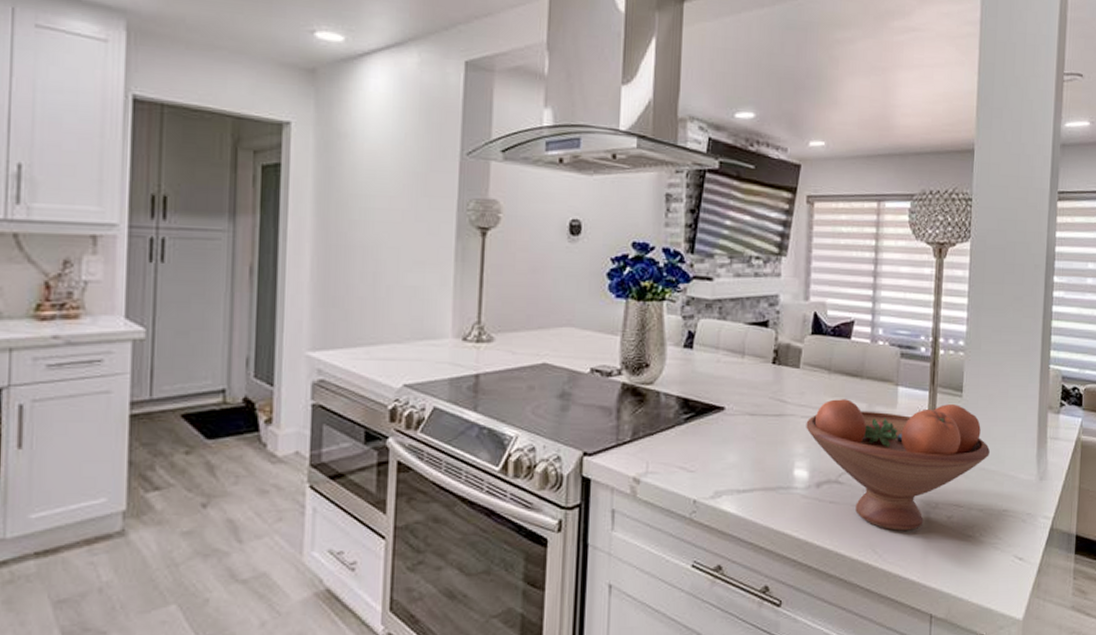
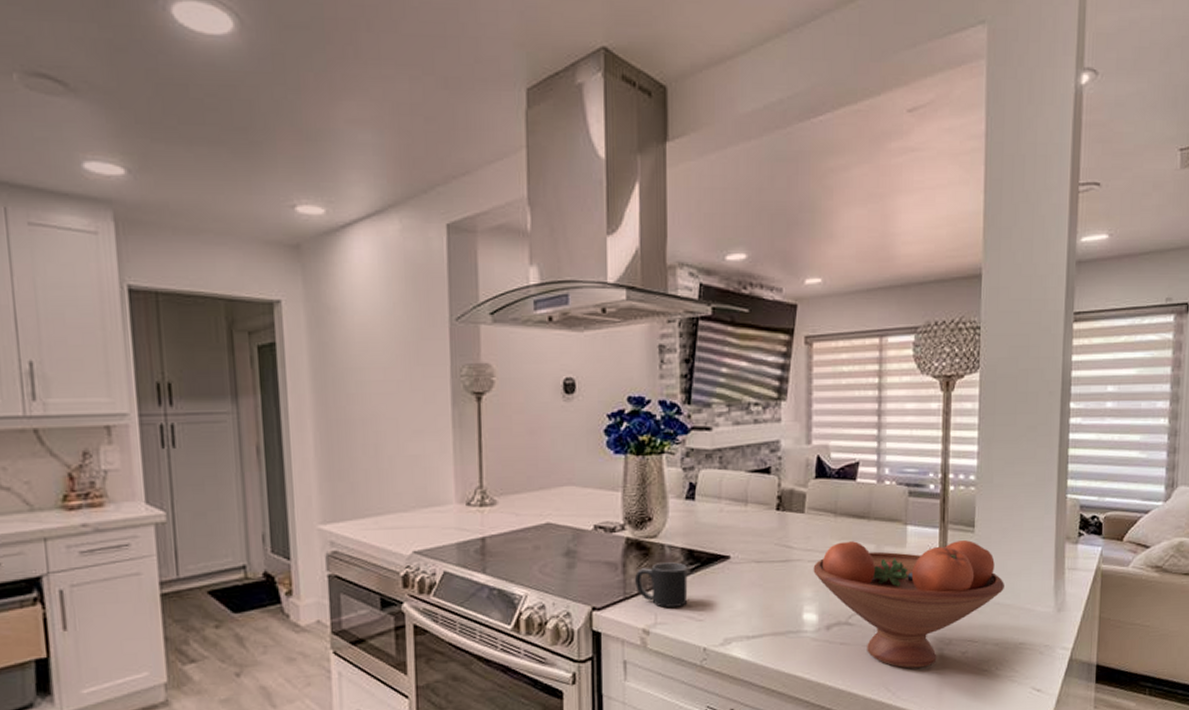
mug: none [629,410,682,456] -> present [635,562,688,608]

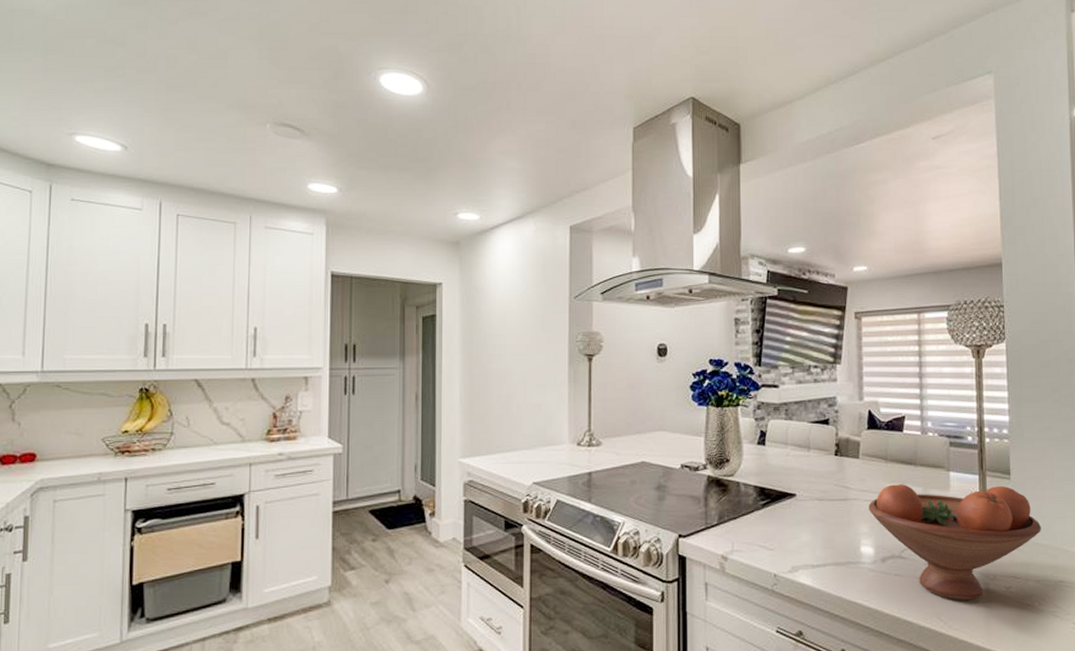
mug: present [635,562,688,608] -> none [715,498,760,537]

